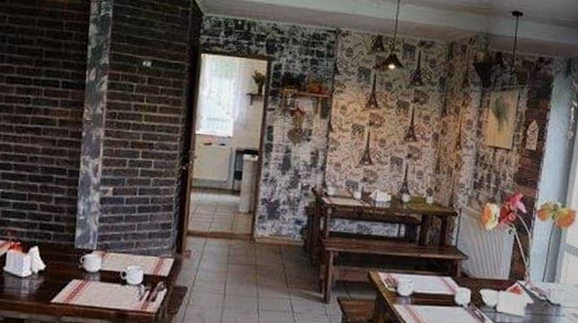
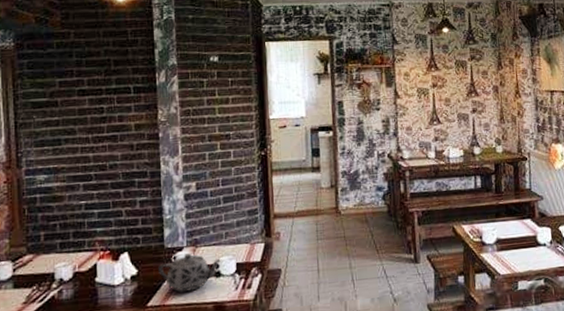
teapot: none [66,257,130,295] -> present [158,253,222,293]

